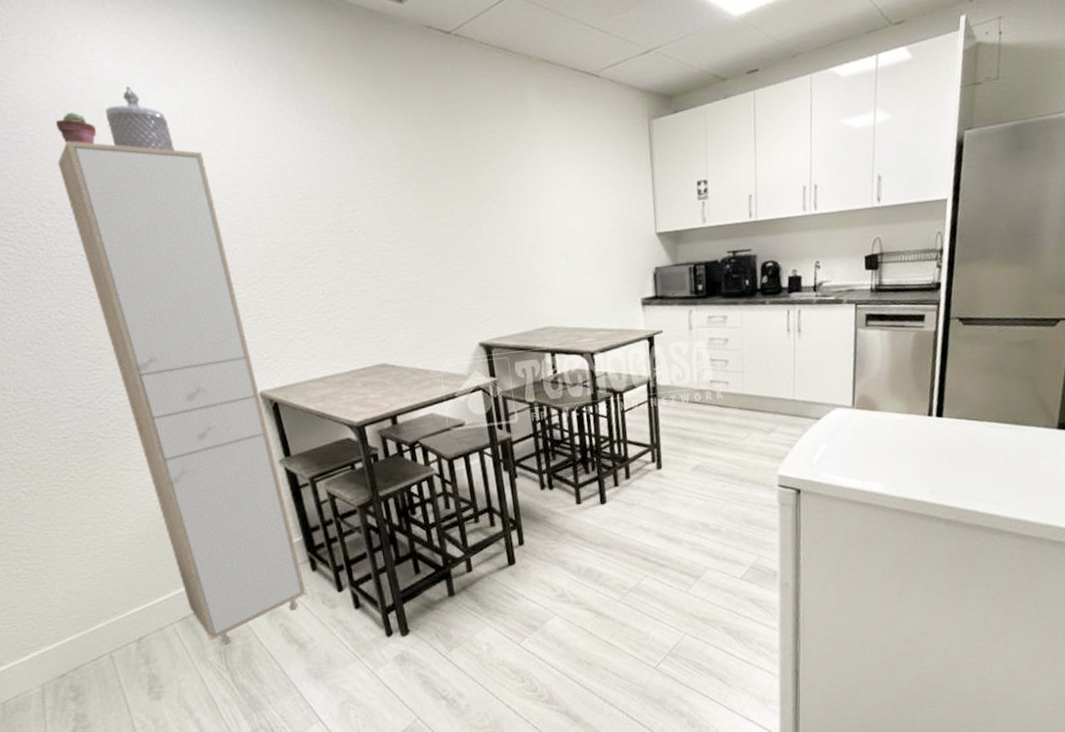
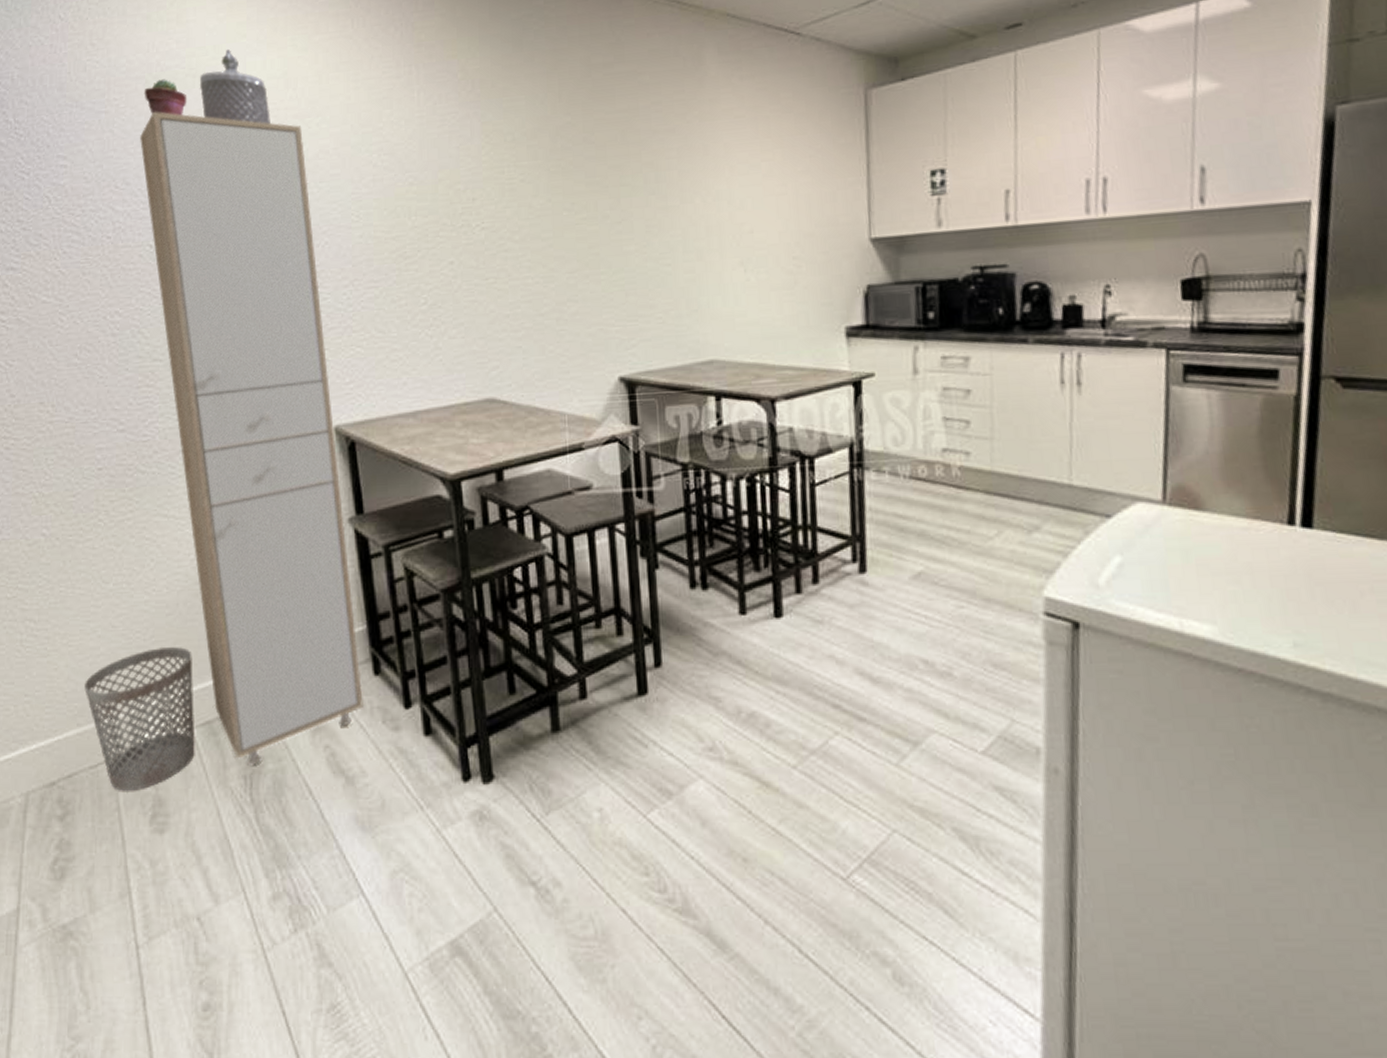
wastebasket: none [78,566,178,674] -> present [84,647,195,791]

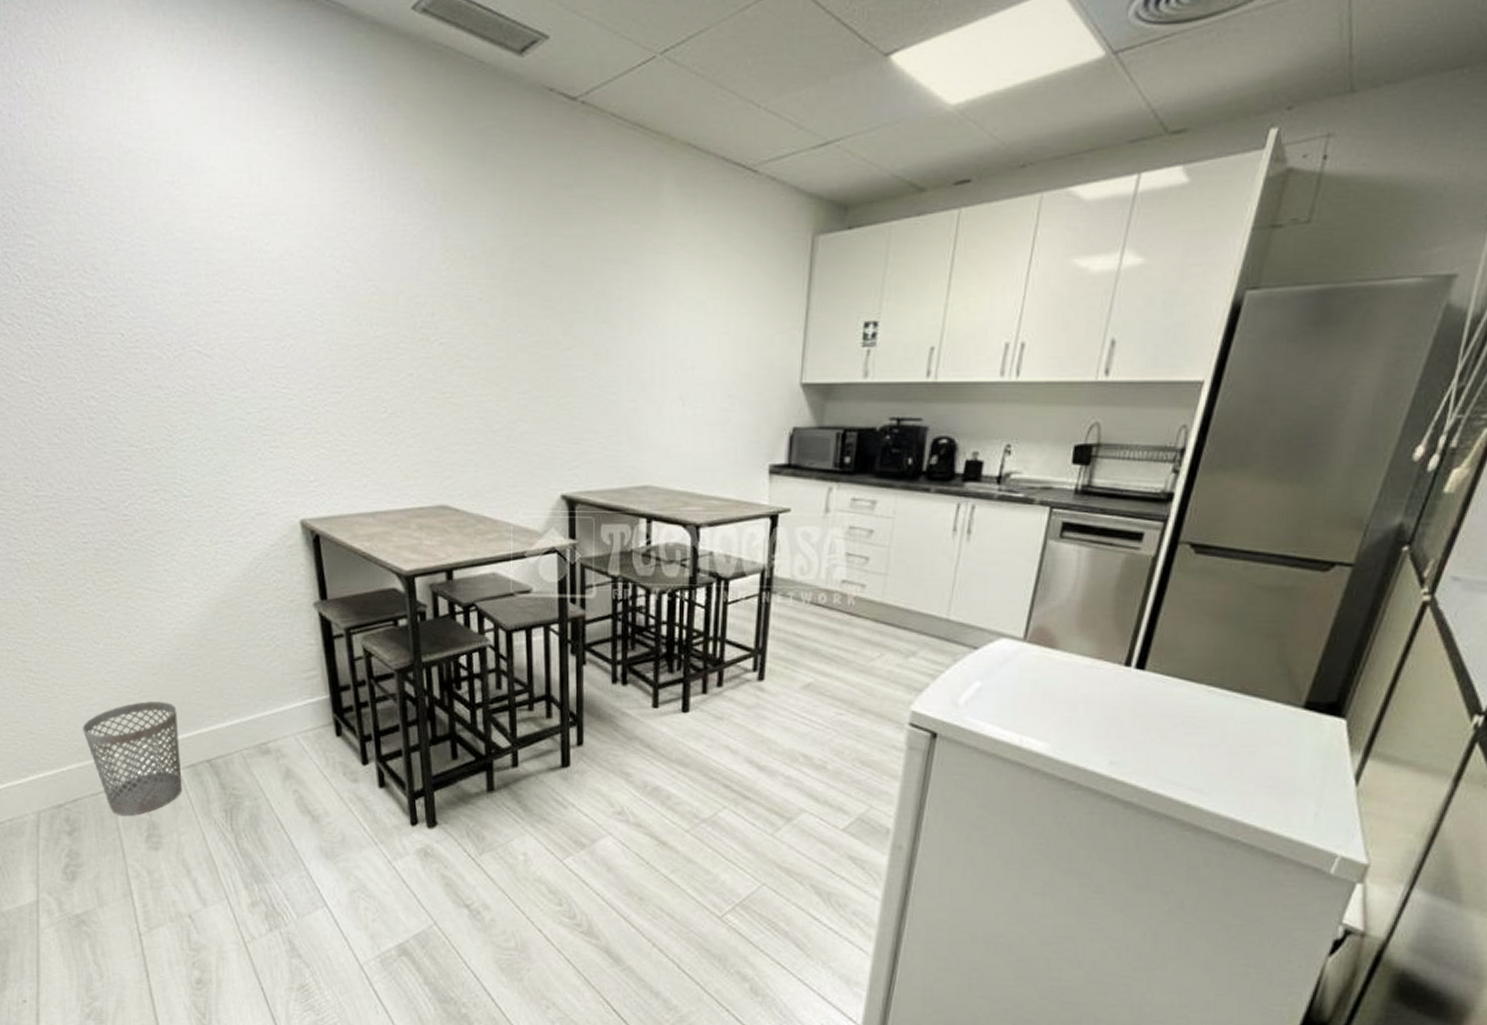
cabinet: present [140,111,363,765] -> none [106,195,327,802]
potted succulent: present [144,79,187,116] -> none [107,162,152,203]
decorative jar: present [199,49,270,124] -> none [162,135,235,219]

